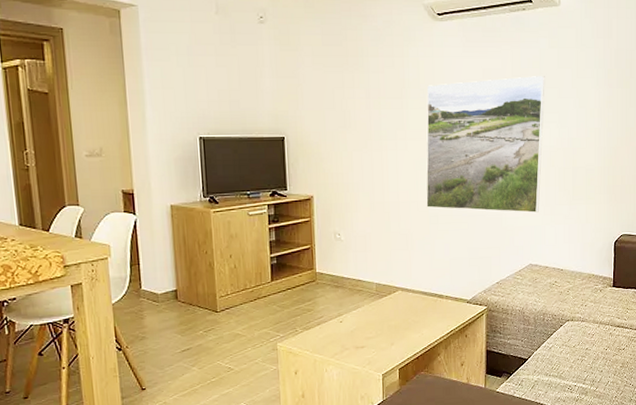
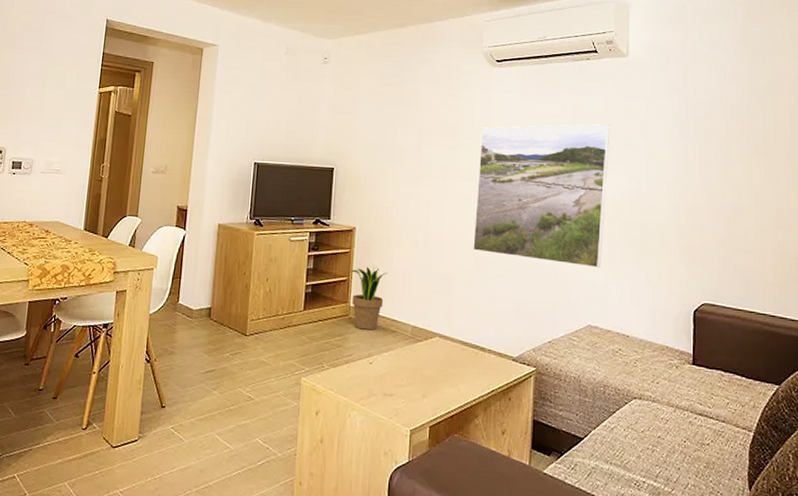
potted plant: none [313,232,349,293] -> present [351,266,388,330]

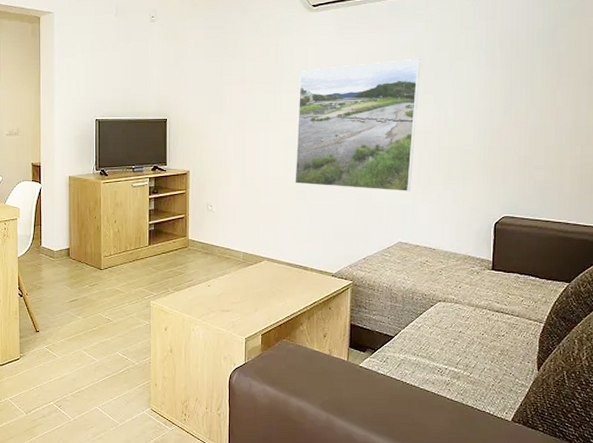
potted plant: present [351,266,388,330] -> none [188,204,220,258]

